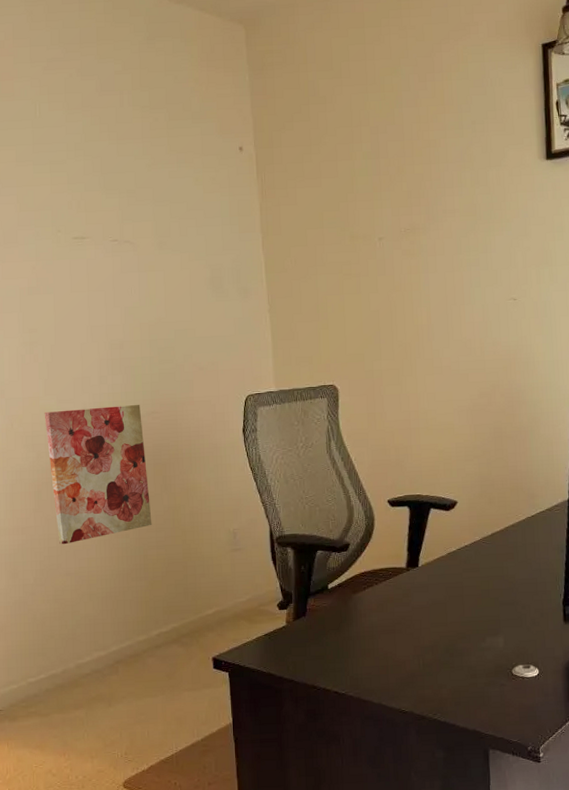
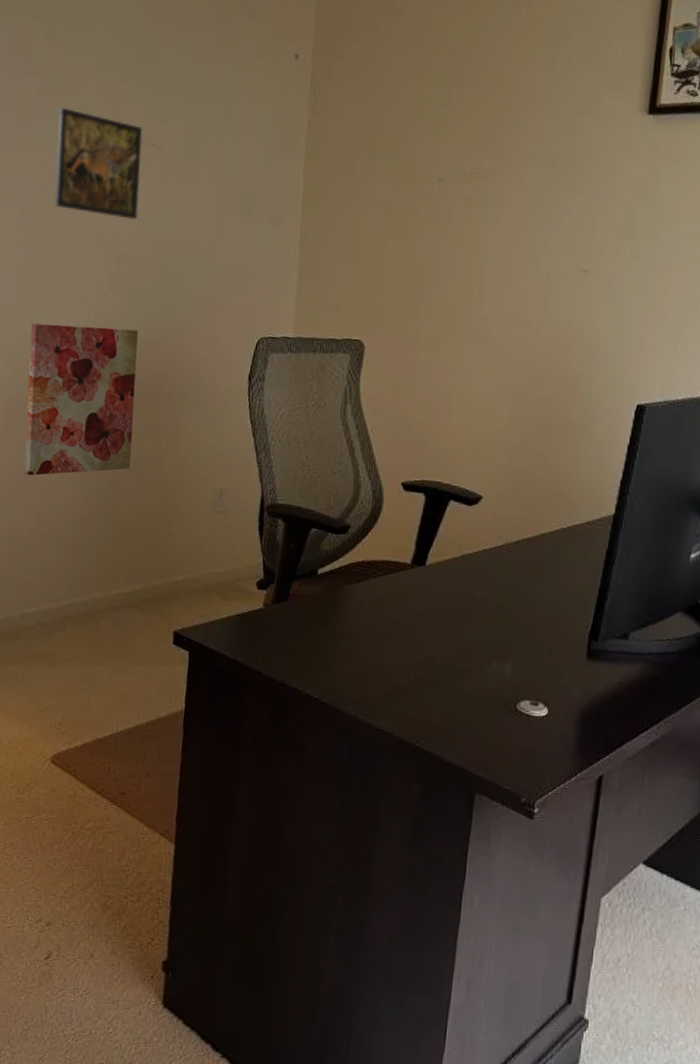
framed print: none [38,220,124,310] -> present [53,108,143,220]

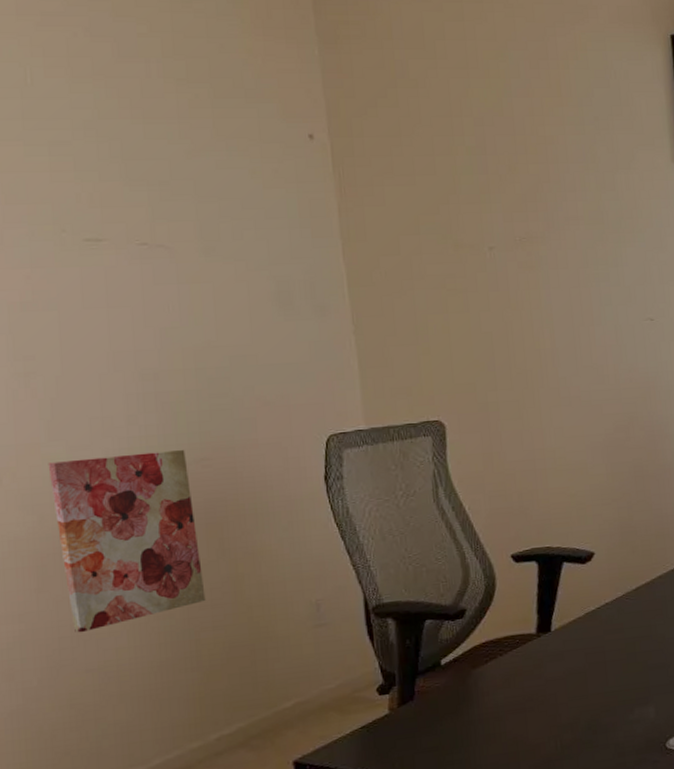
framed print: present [53,108,143,220] -> none [32,216,159,331]

